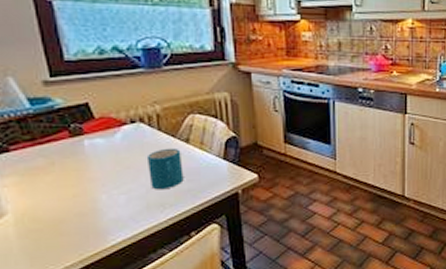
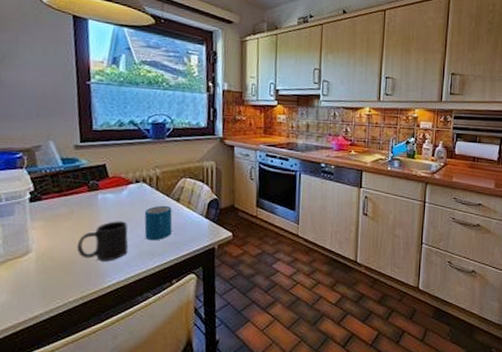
mug: none [65,170,132,218] -> present [76,221,129,262]

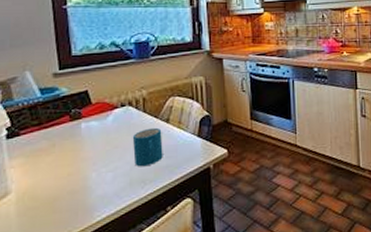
mug: present [76,221,129,262] -> none [60,149,117,195]

